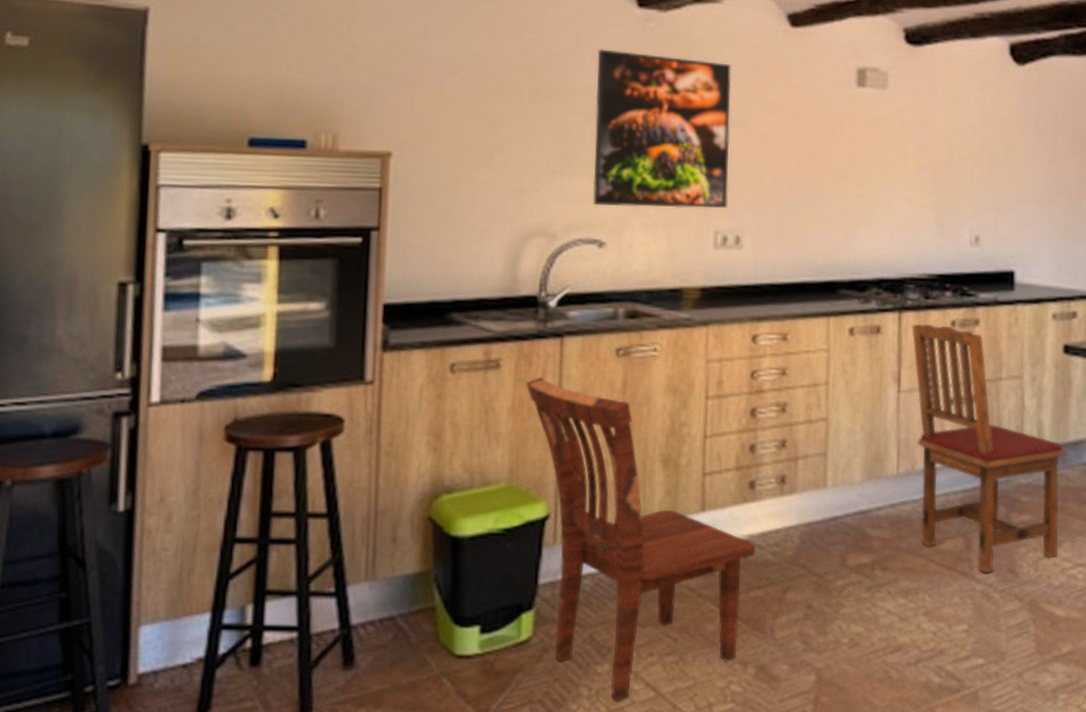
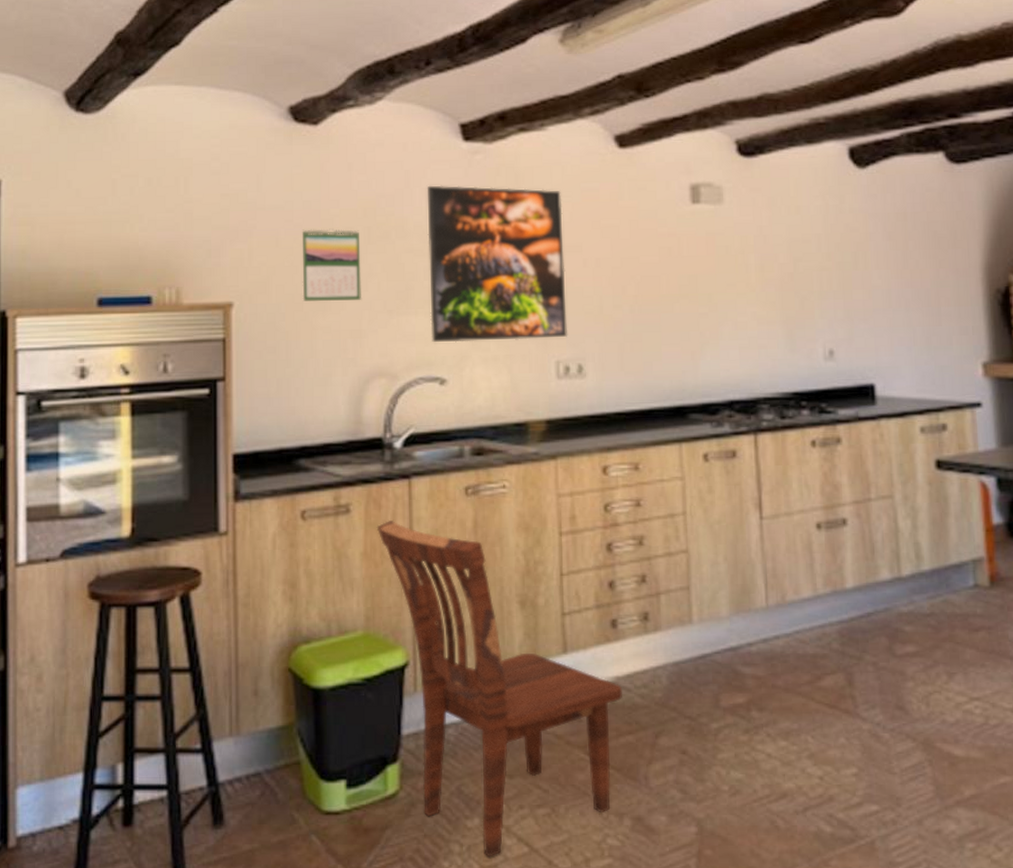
calendar: none [464,83,527,158] -> present [302,228,361,301]
dining chair: present [912,323,1066,573] -> none [769,445,950,711]

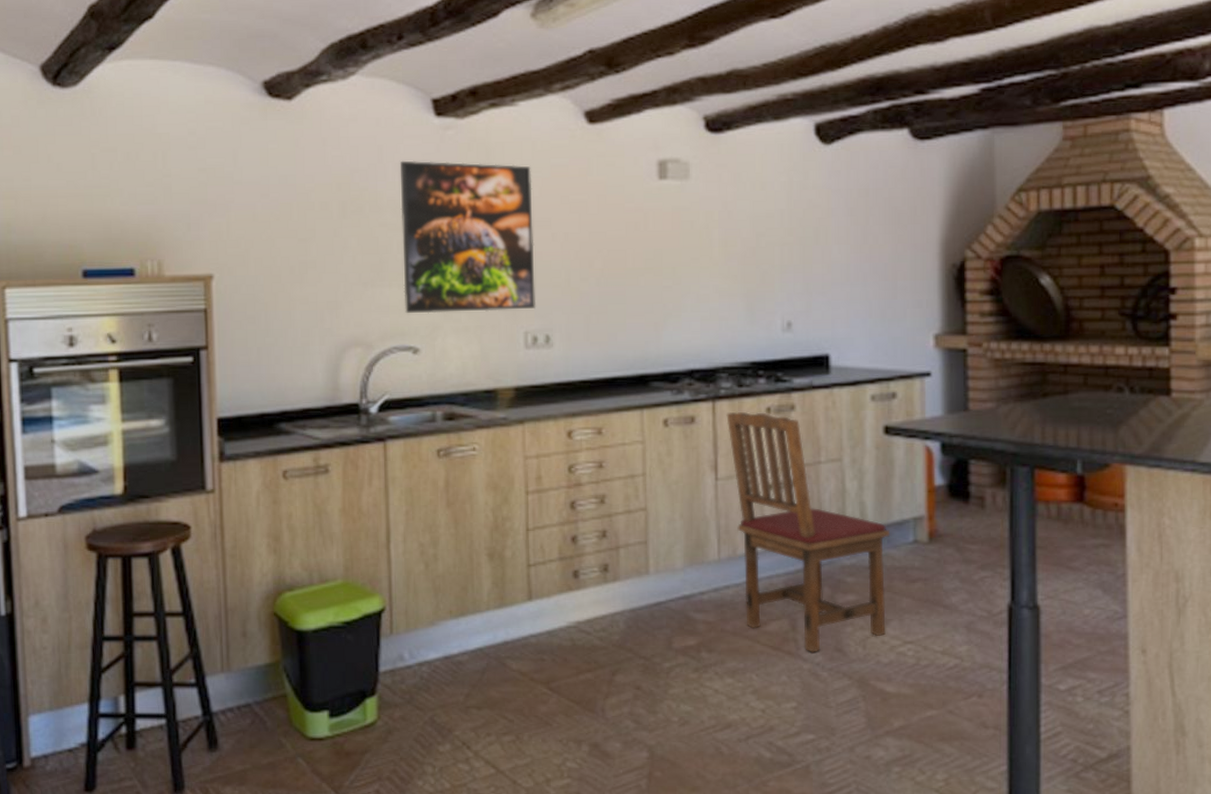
calendar: present [302,228,361,301] -> none [278,203,337,274]
dining chair: present [376,521,623,858] -> none [354,480,583,778]
dining chair: none [769,445,950,711] -> present [726,411,891,652]

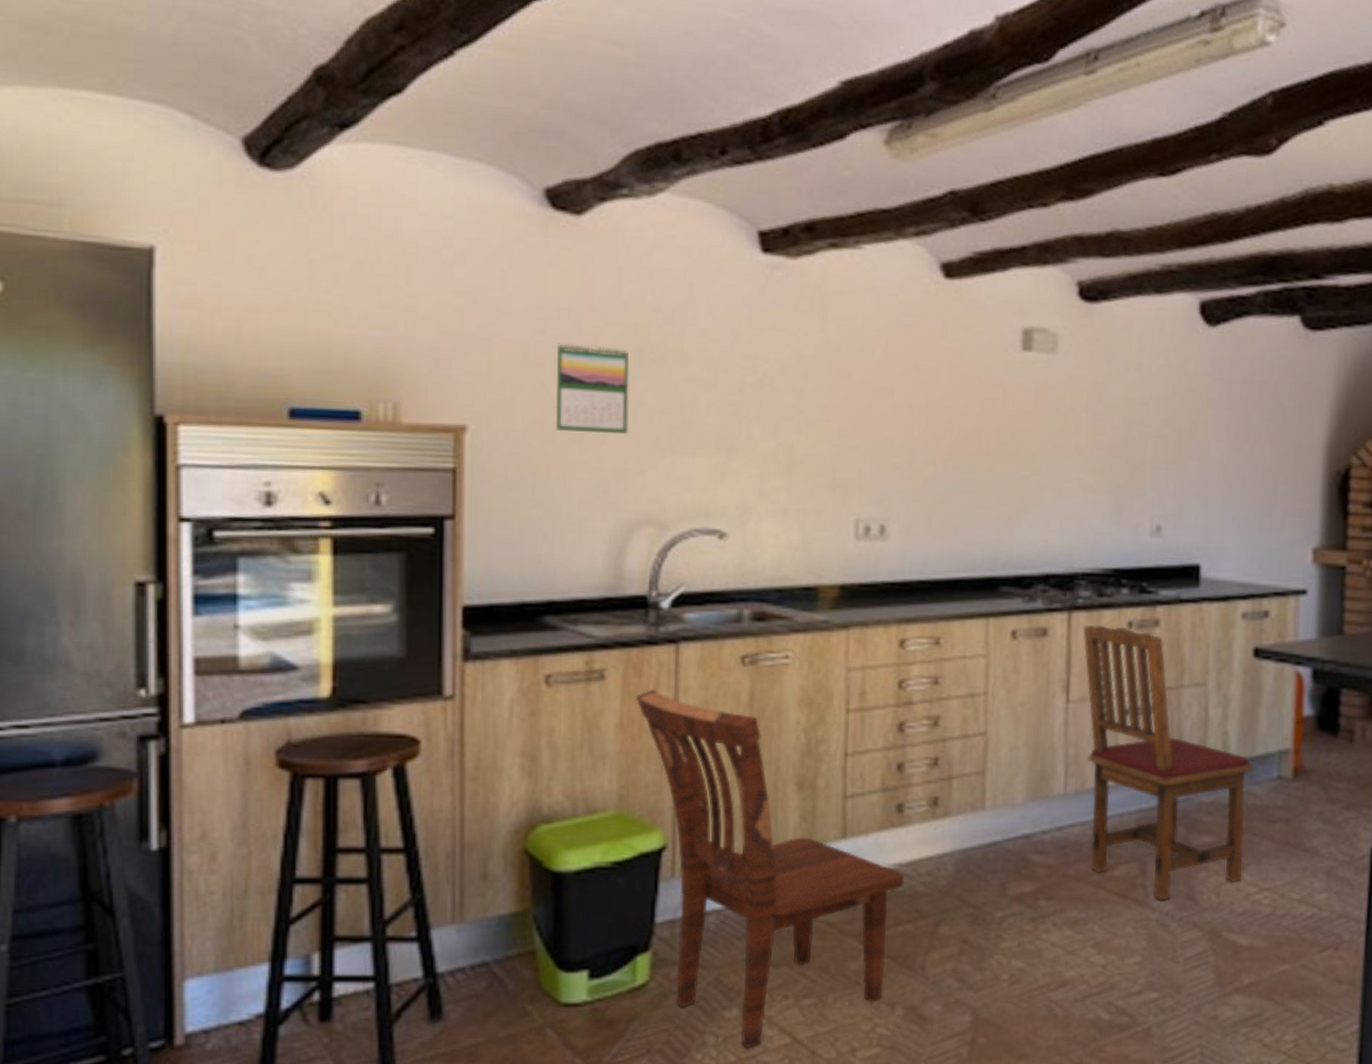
calendar: none [278,203,337,274] -> present [555,343,630,434]
dining chair: none [354,480,583,778] -> present [635,690,905,1049]
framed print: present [399,160,537,314] -> none [711,302,874,493]

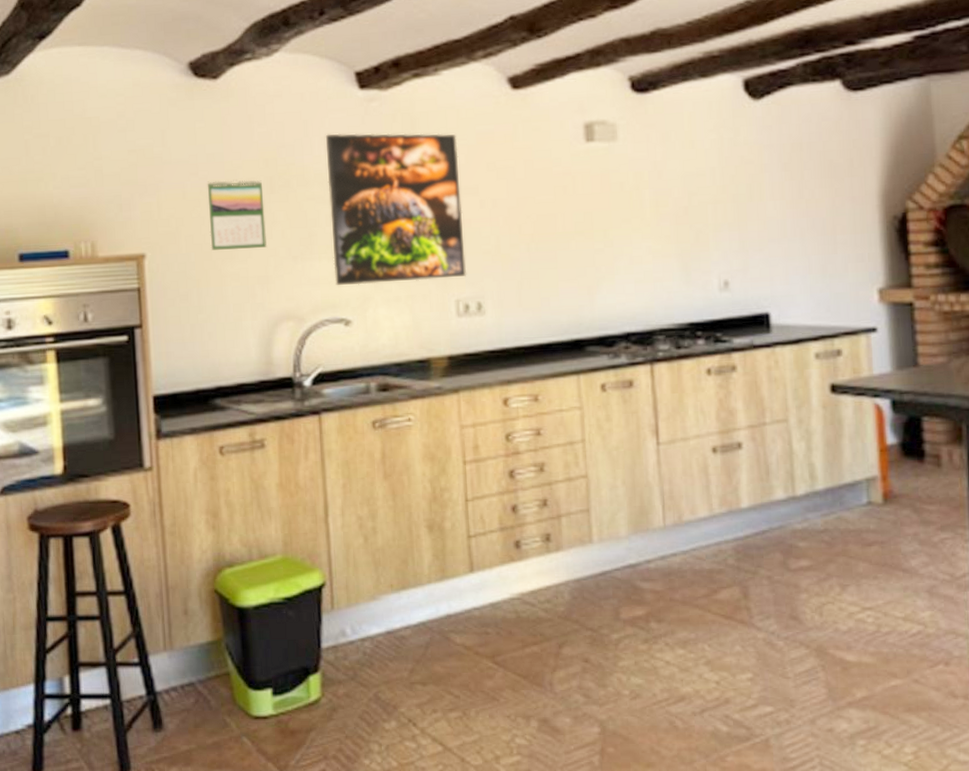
dining chair: present [635,690,905,1049] -> none [290,454,528,756]
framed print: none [711,302,874,493] -> present [325,133,467,285]
dining chair: present [1083,624,1254,900] -> none [665,374,843,621]

